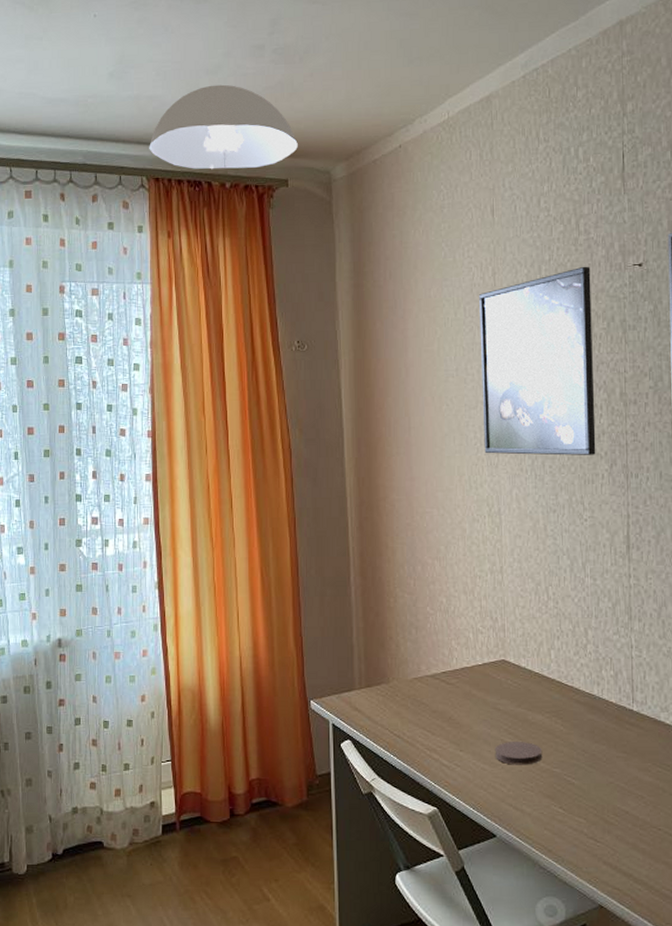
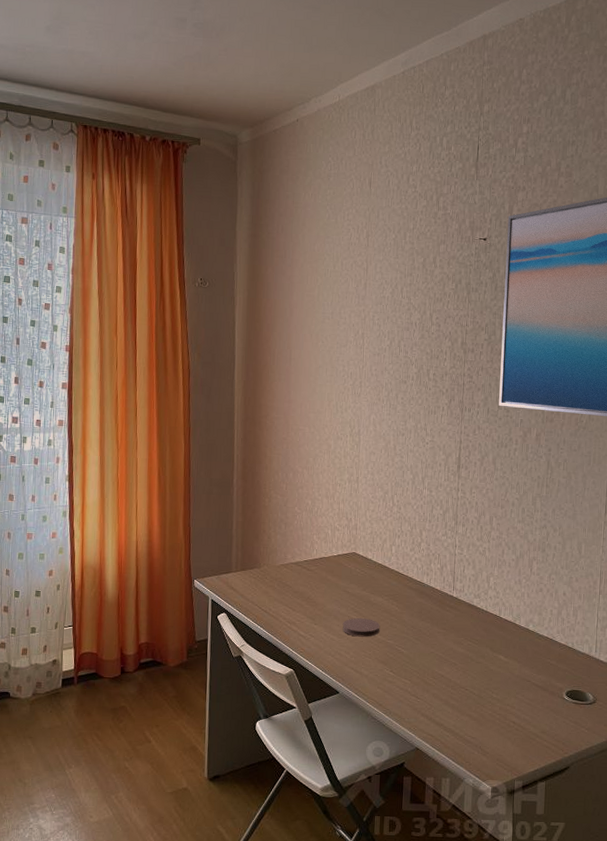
ceiling light: present [149,84,298,170] -> none [79,48,211,126]
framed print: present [479,266,596,456] -> none [350,236,446,391]

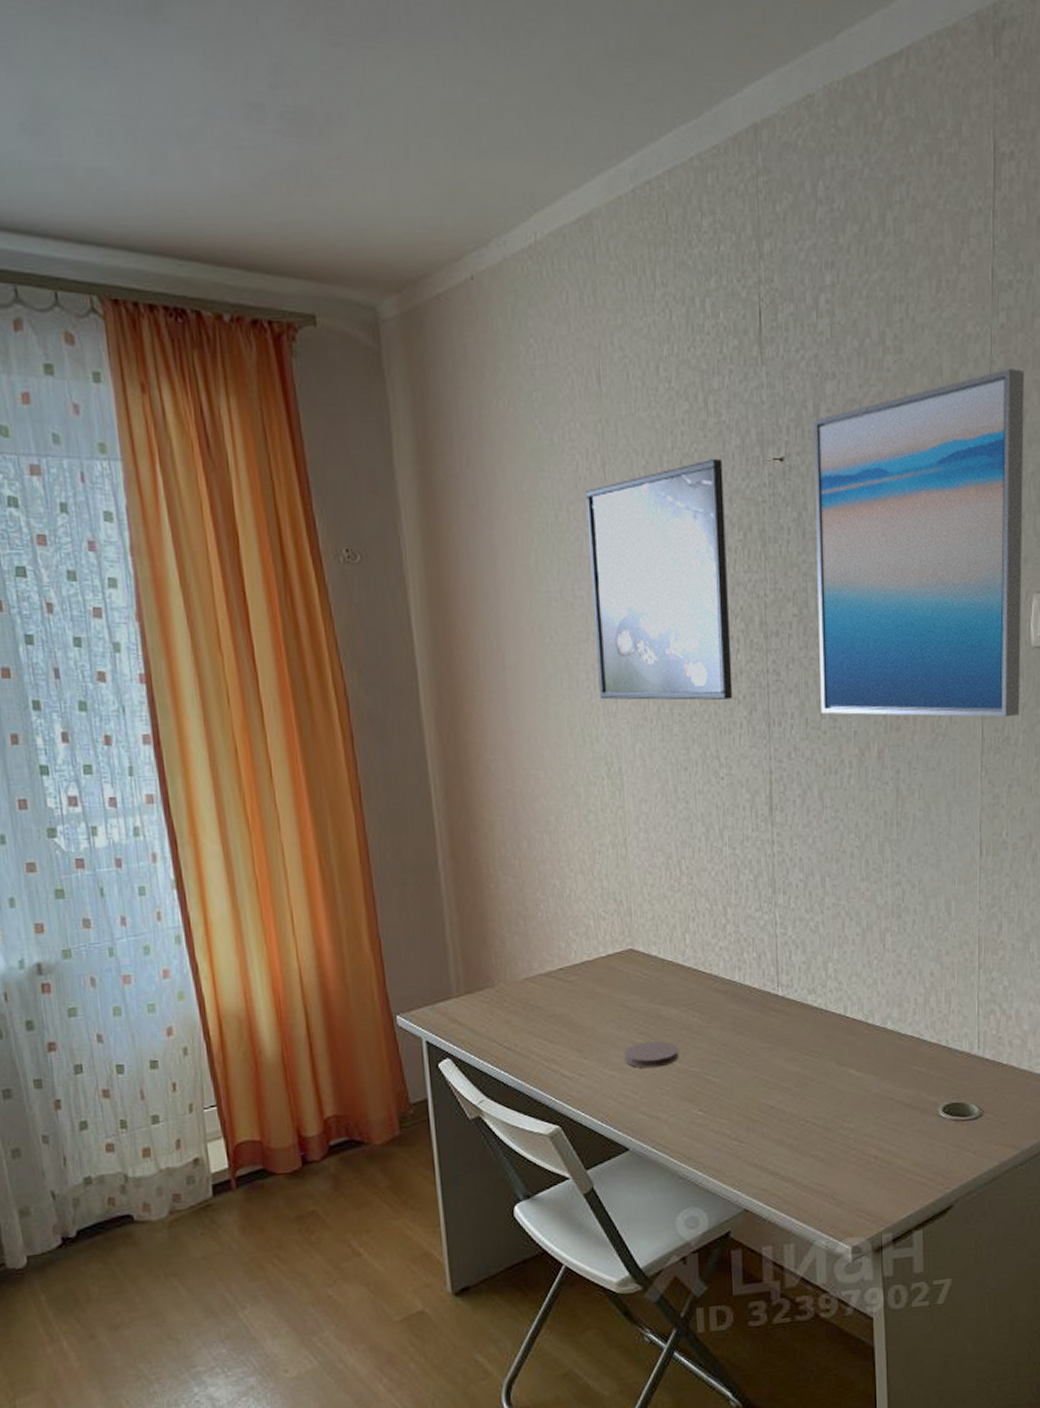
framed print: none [350,236,446,391] -> present [586,458,733,700]

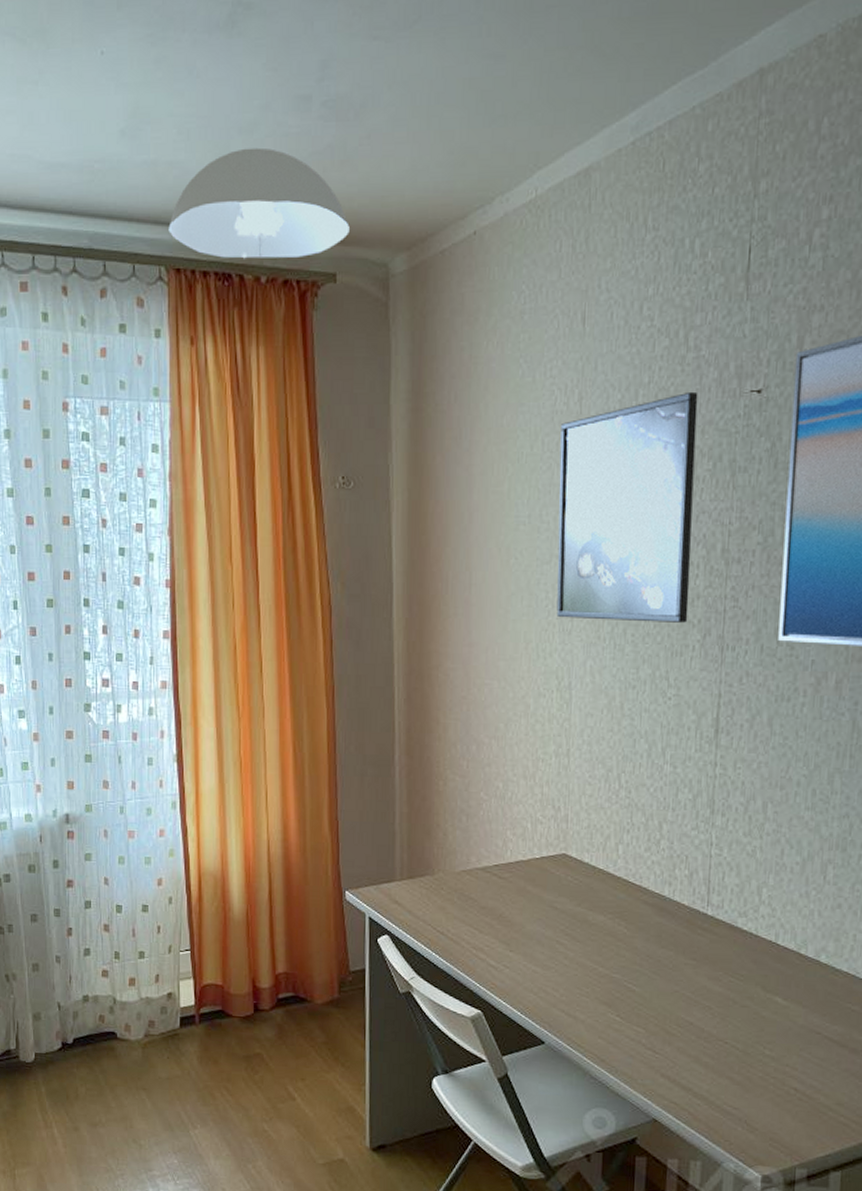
ceiling light: none [97,159,327,294] -> present [168,147,350,259]
coaster: present [624,1041,679,1069] -> none [548,943,602,969]

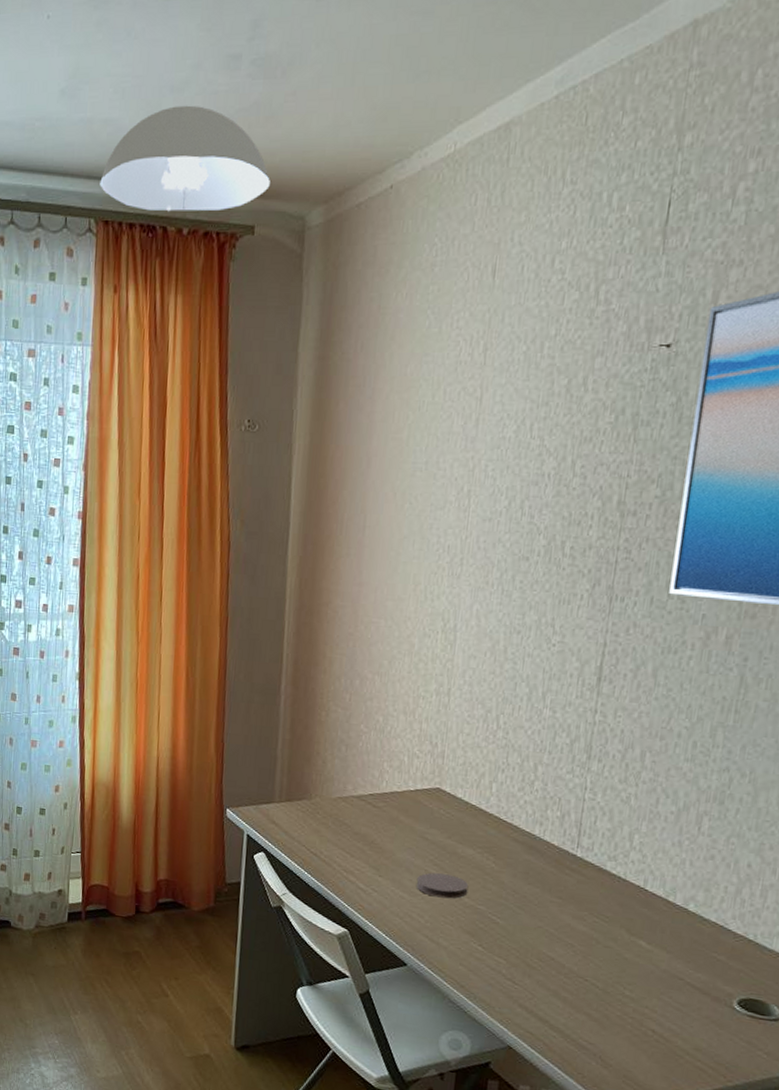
coaster: none [548,943,602,969] -> present [416,872,469,899]
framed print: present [556,391,698,623] -> none [446,344,605,572]

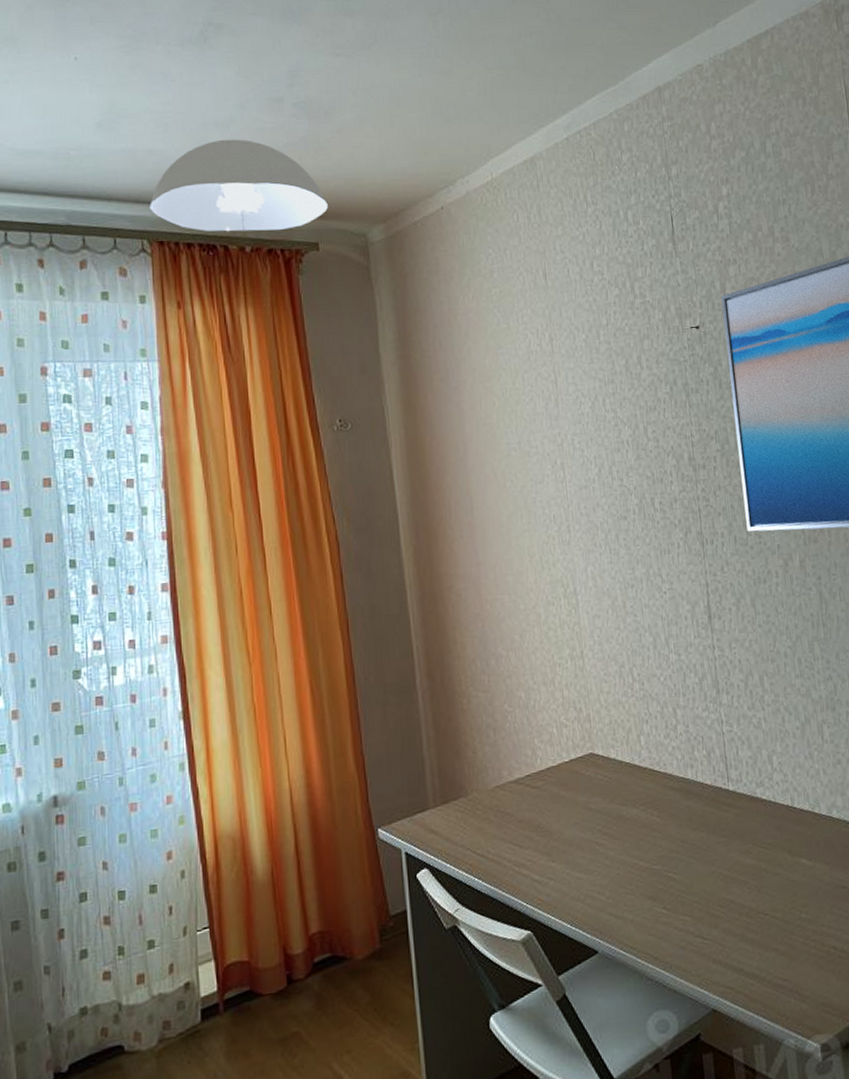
coaster: present [416,872,469,899] -> none [589,840,641,869]

